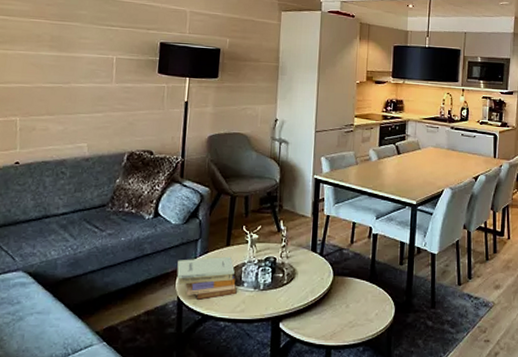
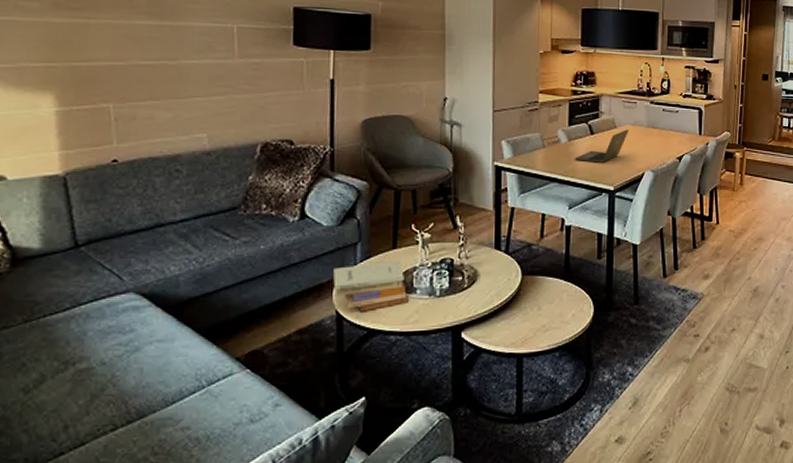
laptop: none [382,151,431,180] -> present [574,129,628,163]

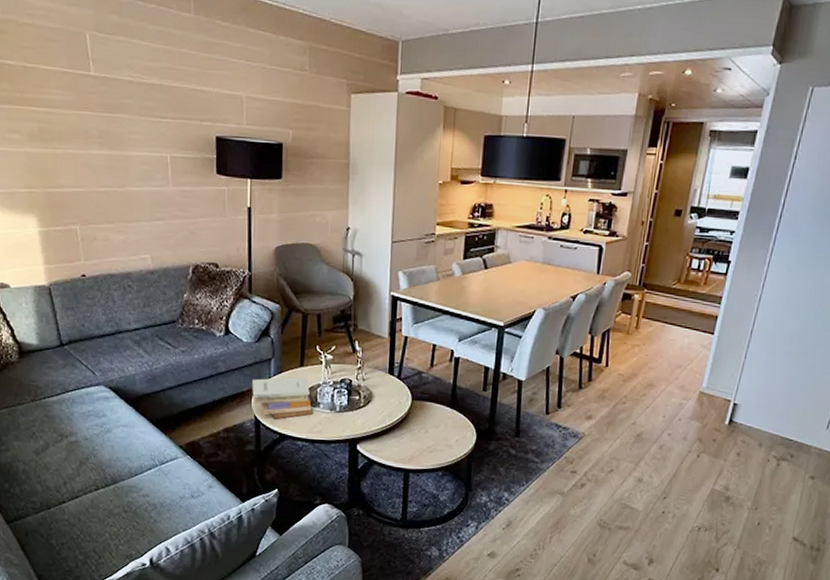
laptop: present [574,129,628,163] -> none [467,265,523,298]

